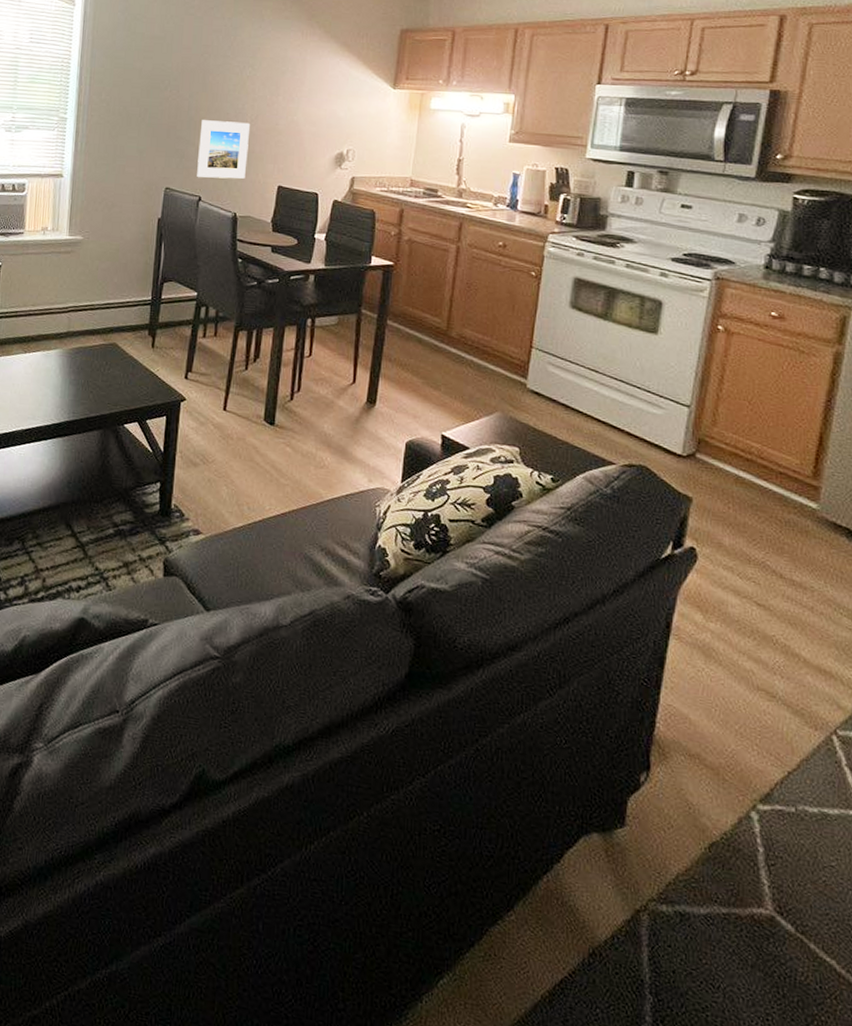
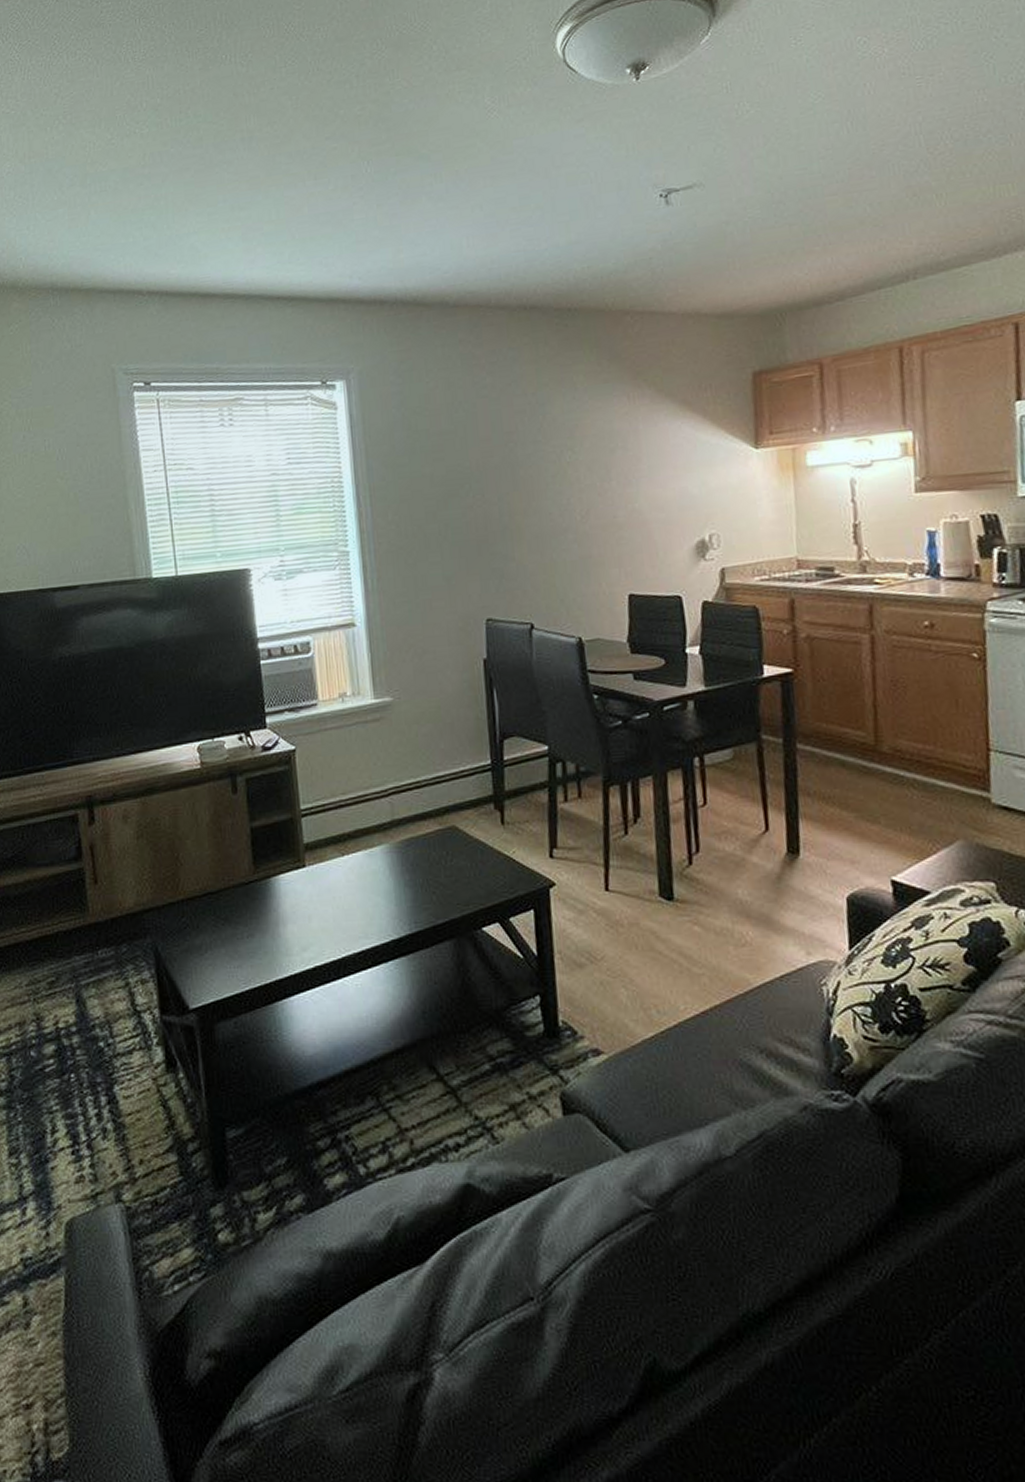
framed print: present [197,120,251,179] -> none [519,520,585,601]

